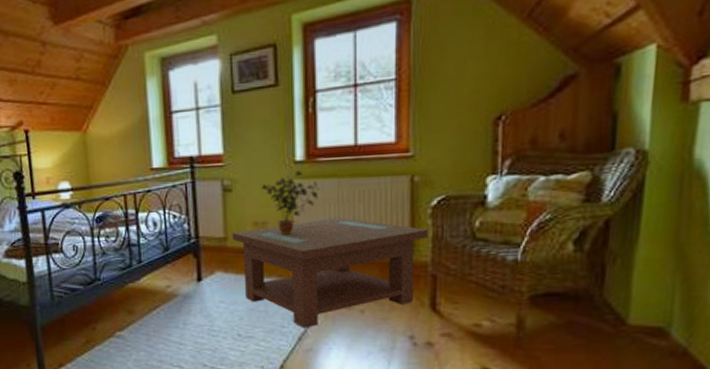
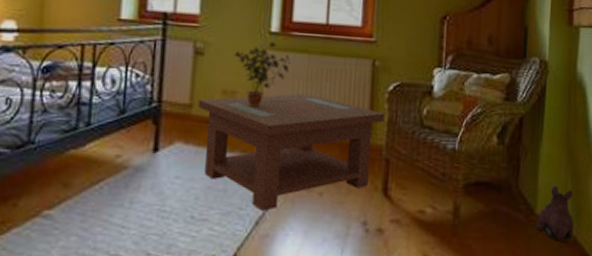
plush toy: none [627,293,685,353] -> present [536,186,575,242]

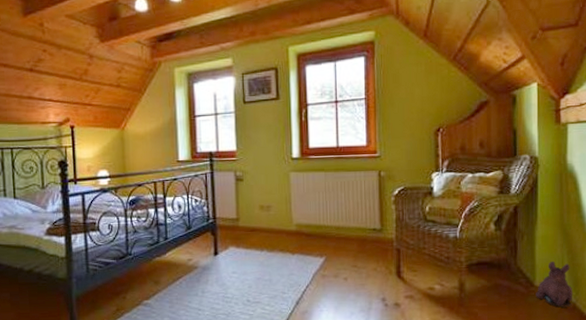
coffee table: present [197,93,385,211] -> none [243,202,393,294]
potted plant: present [234,42,291,107] -> none [266,165,311,217]

